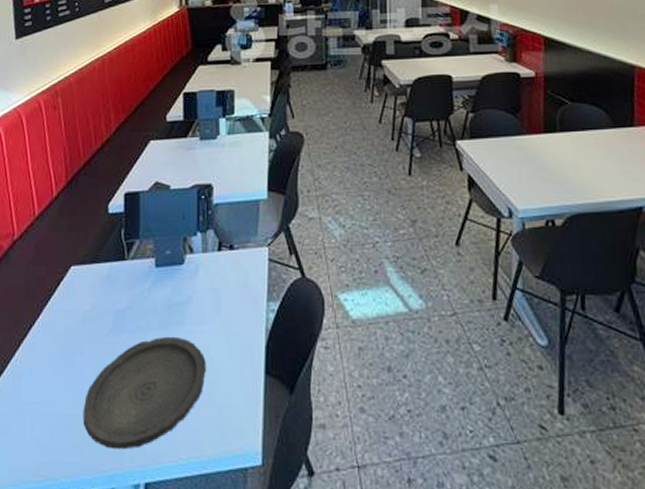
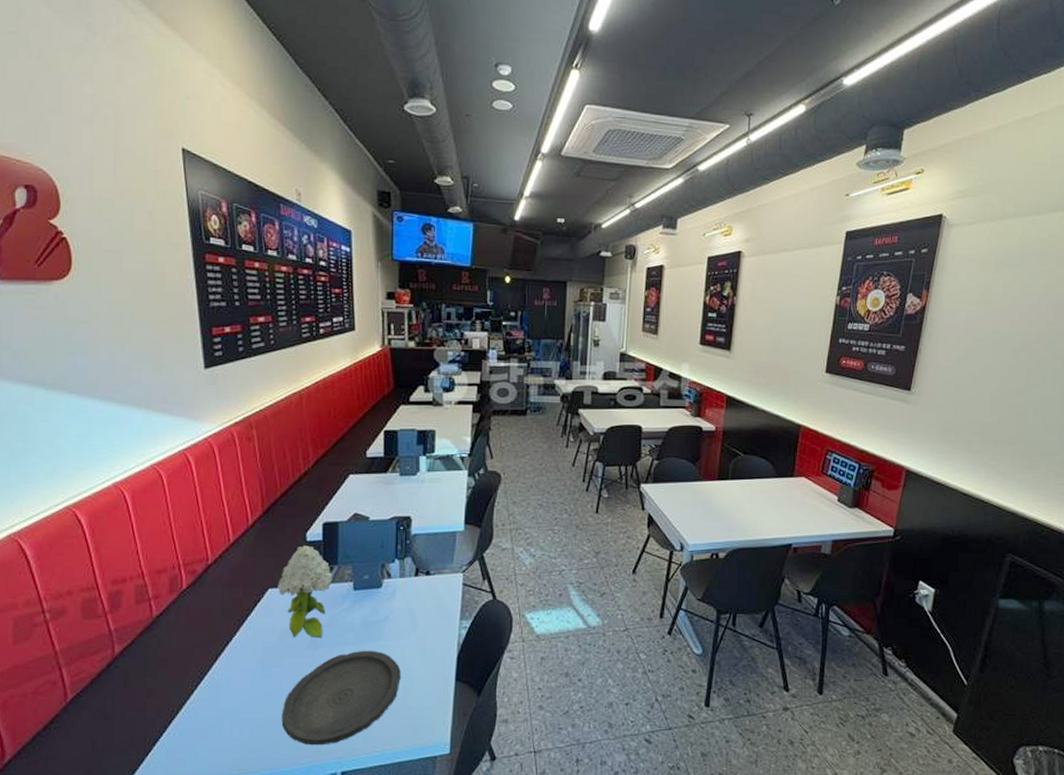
flower: none [80,218,134,323] -> present [278,545,332,639]

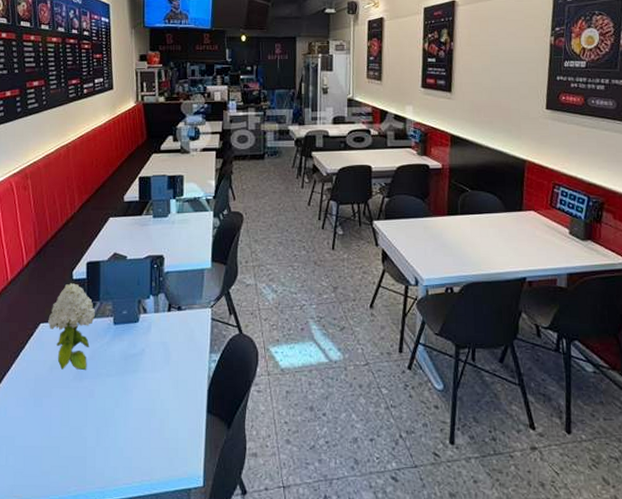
plate: present [281,650,401,746] -> none [51,382,157,475]

